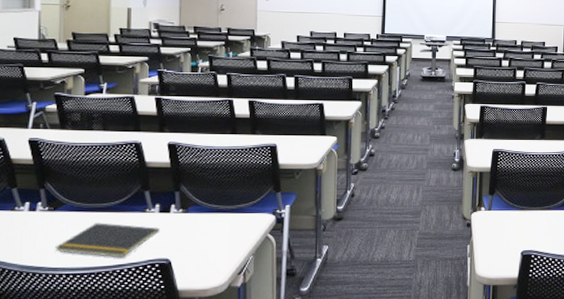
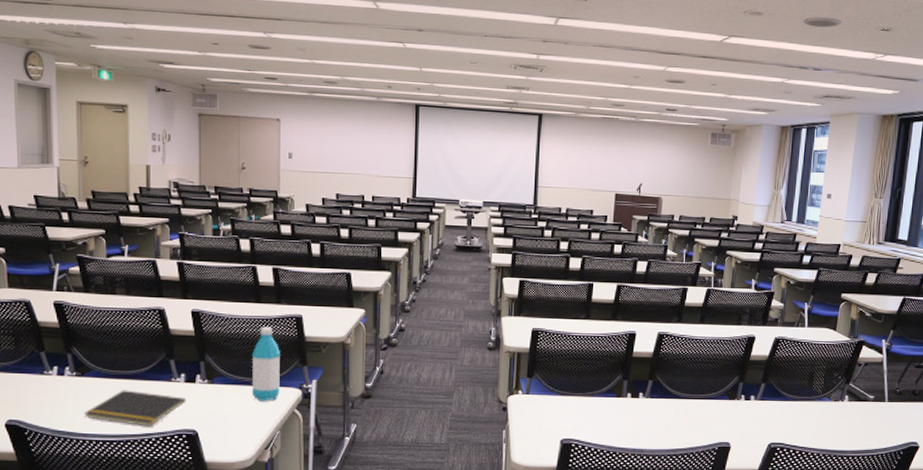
water bottle: none [226,156,255,228] -> present [251,326,280,402]

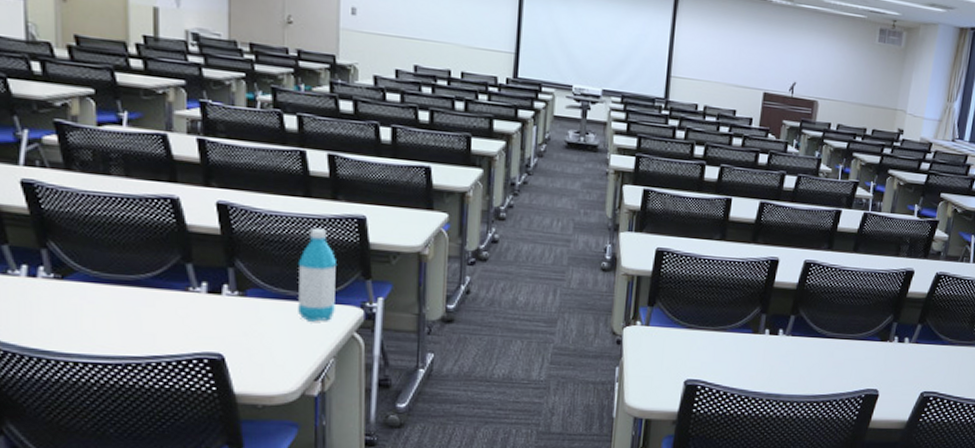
notepad: present [84,390,186,427] -> none [66,299,209,348]

